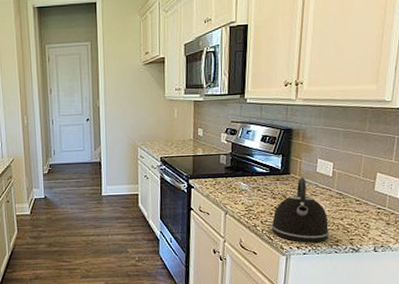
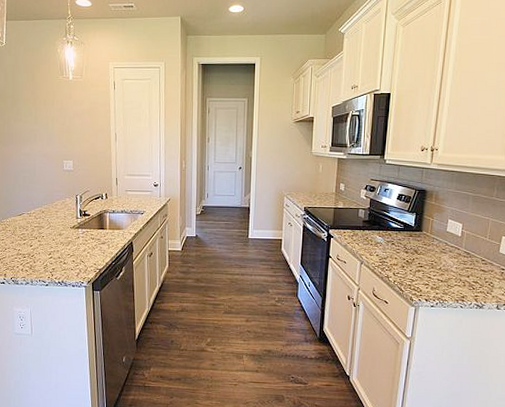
kettle: present [271,178,330,243] -> none [402,235,457,297]

